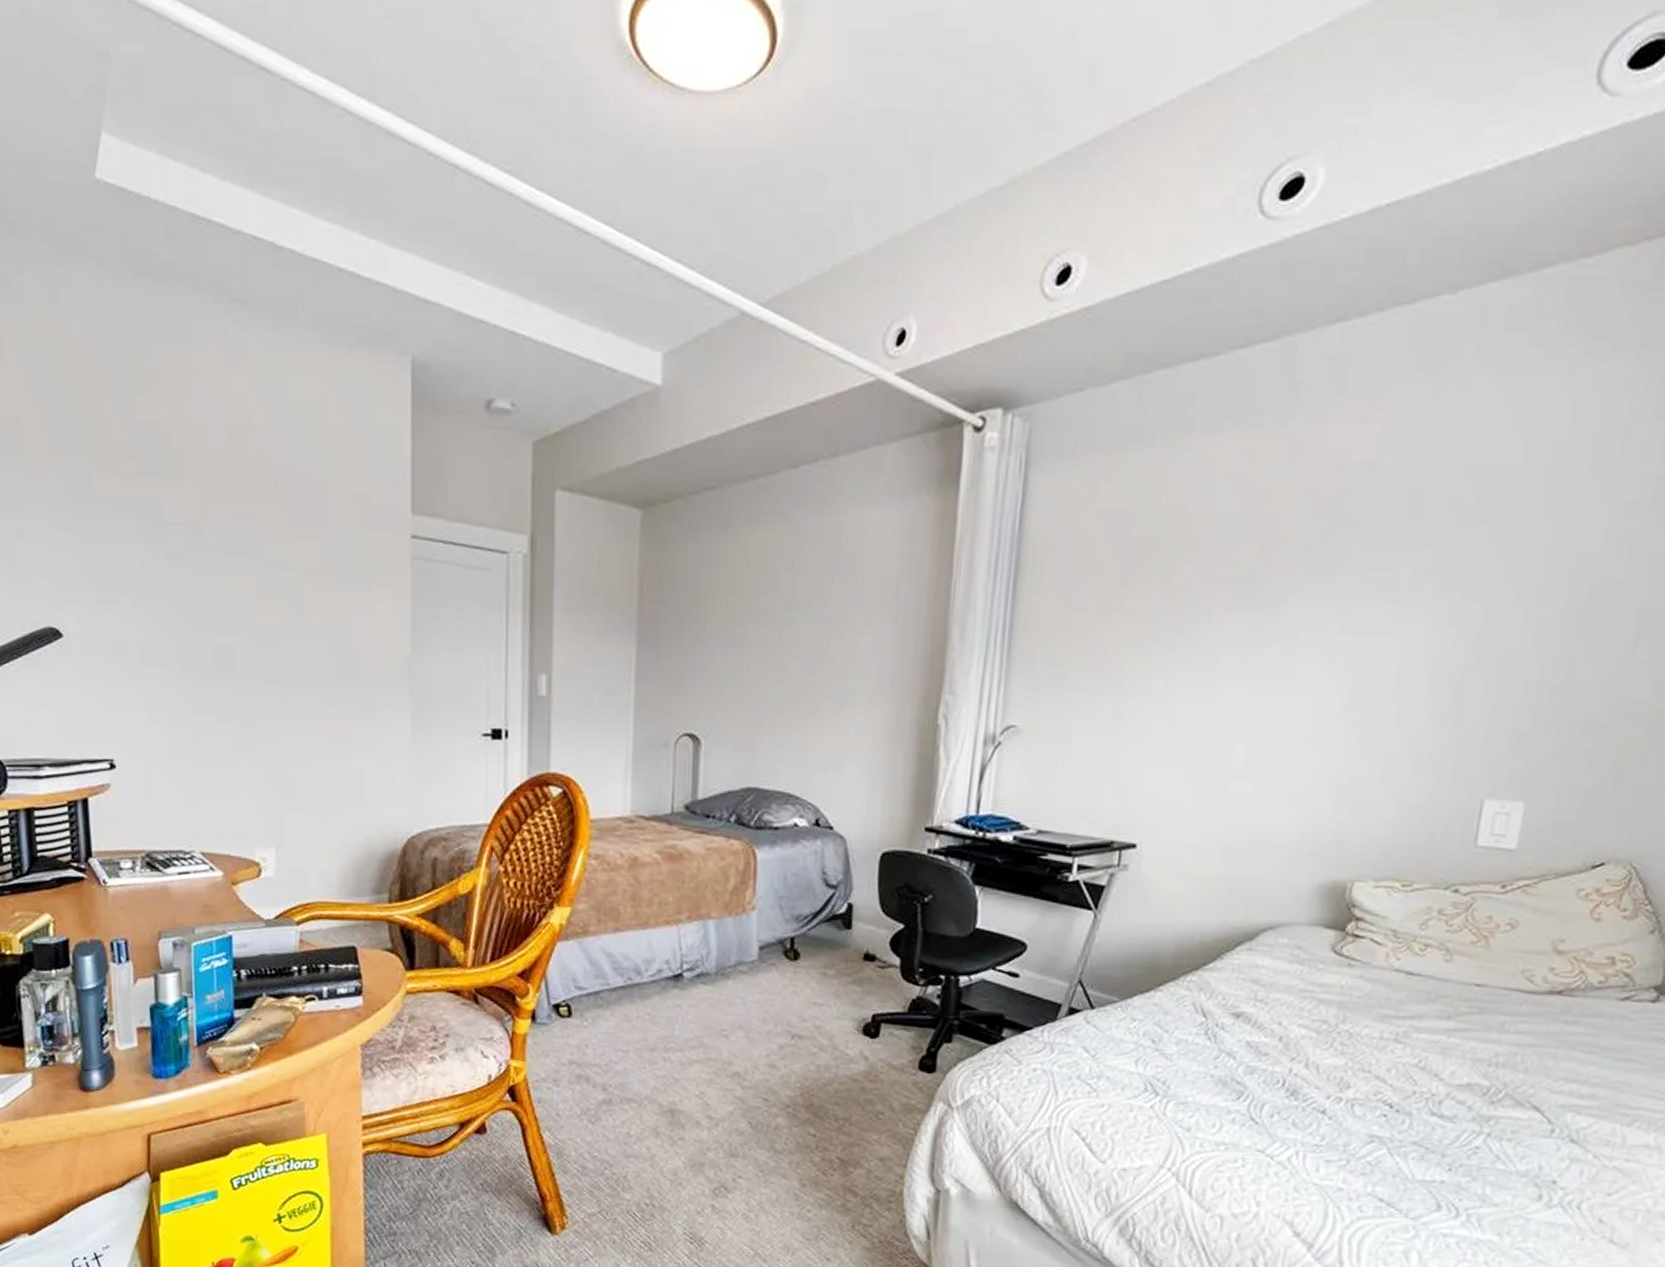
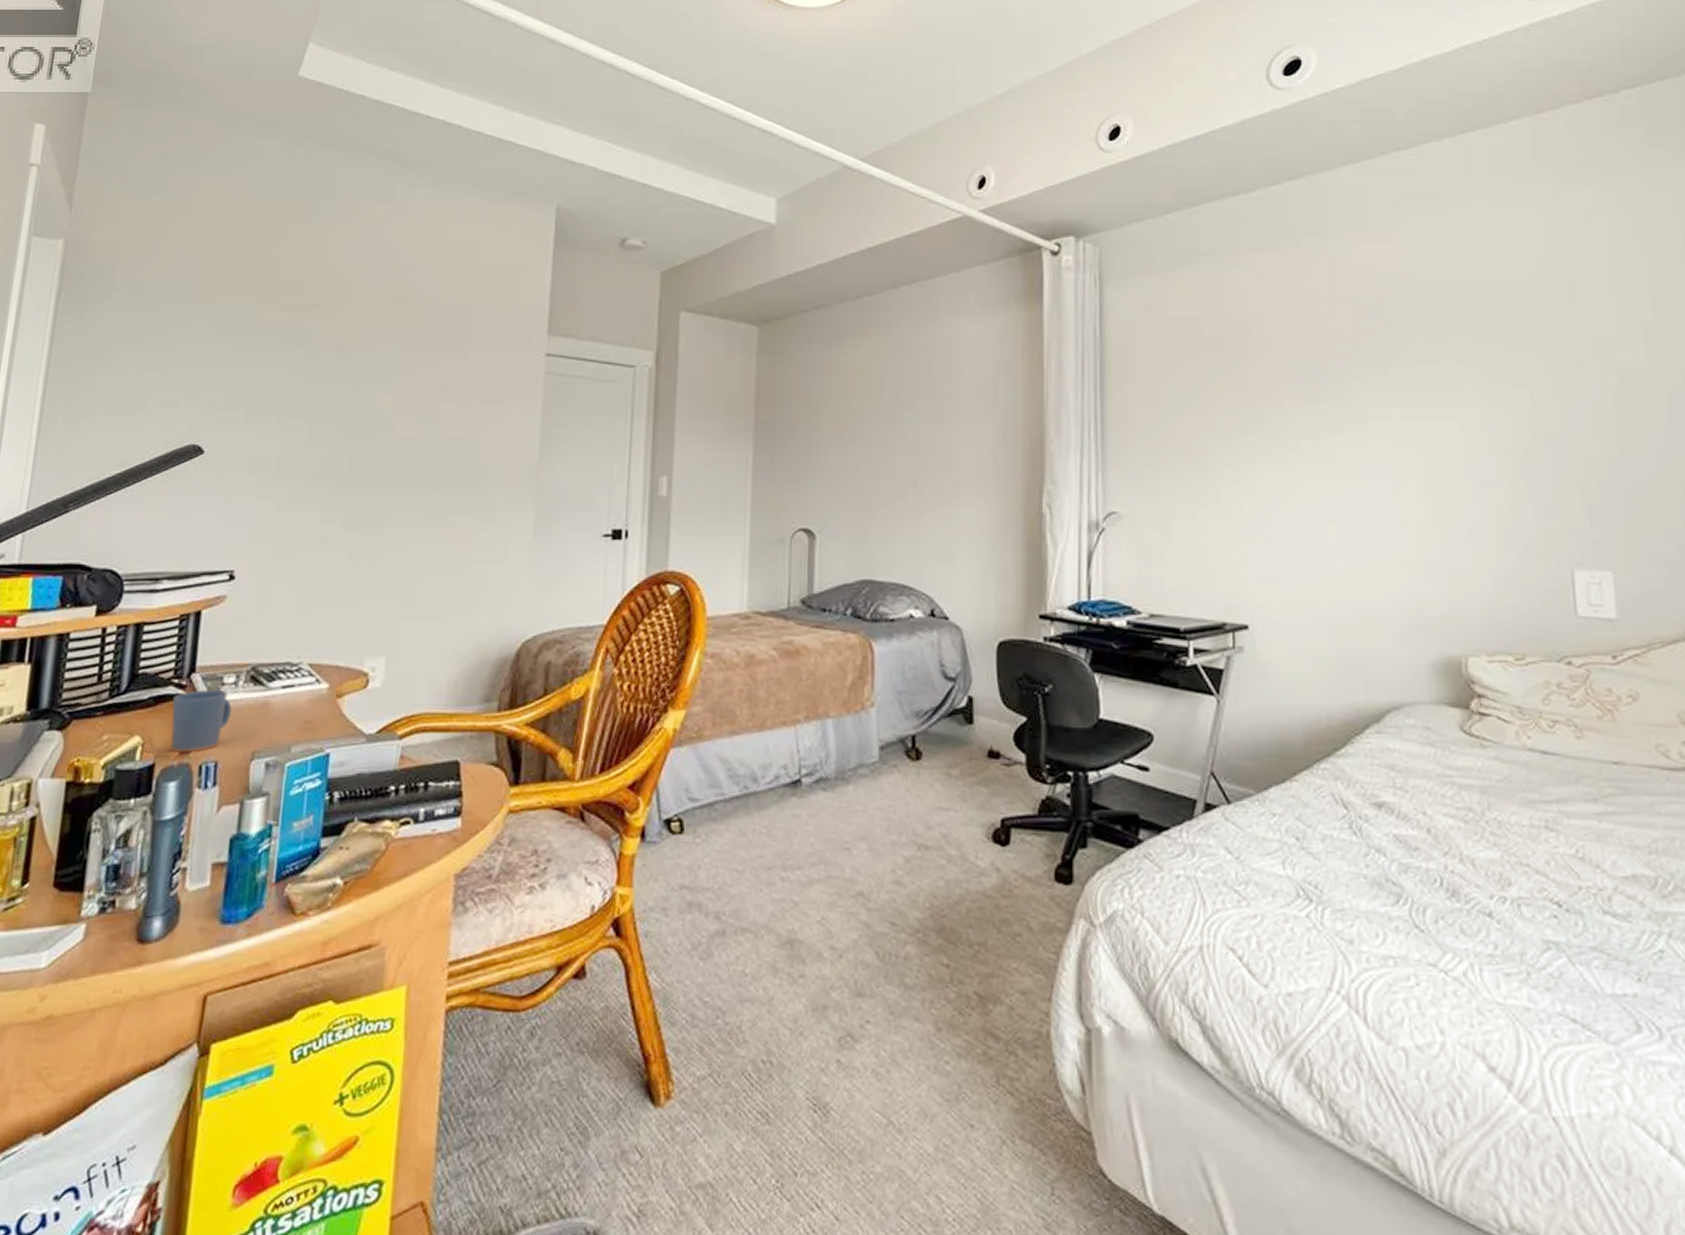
mug: none [75,874,133,931] -> present [170,690,232,753]

